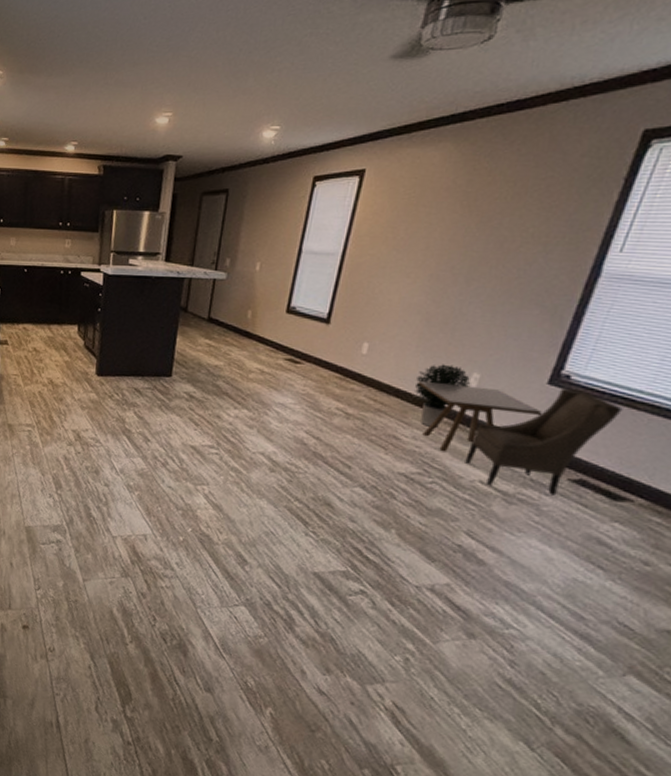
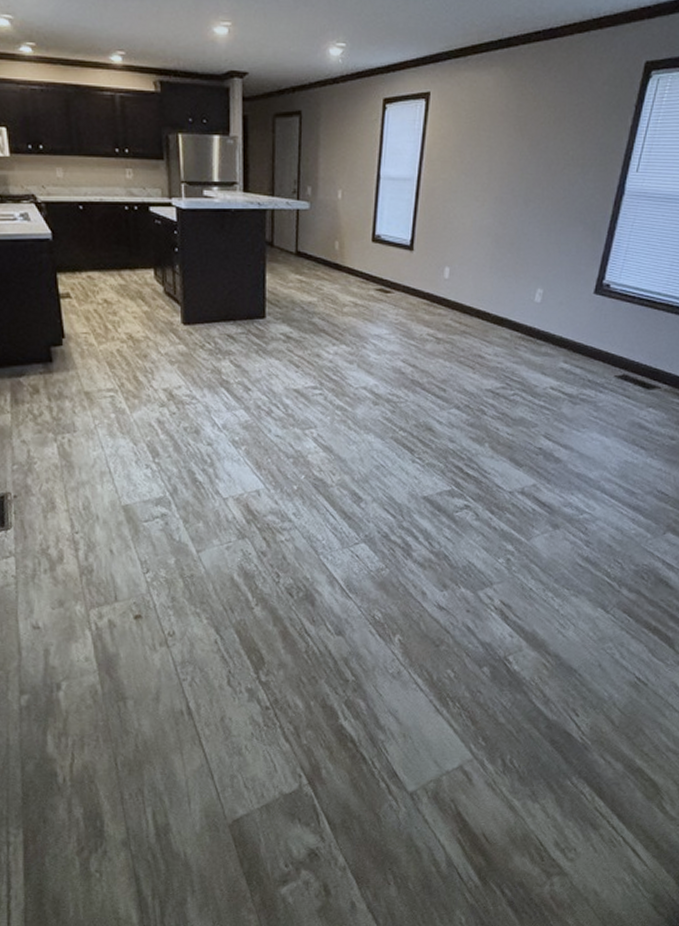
potted plant: present [415,364,471,427] -> none [492,283,537,343]
side table: present [418,380,541,452] -> none [494,300,591,365]
armchair: present [465,387,623,496] -> none [538,295,648,392]

